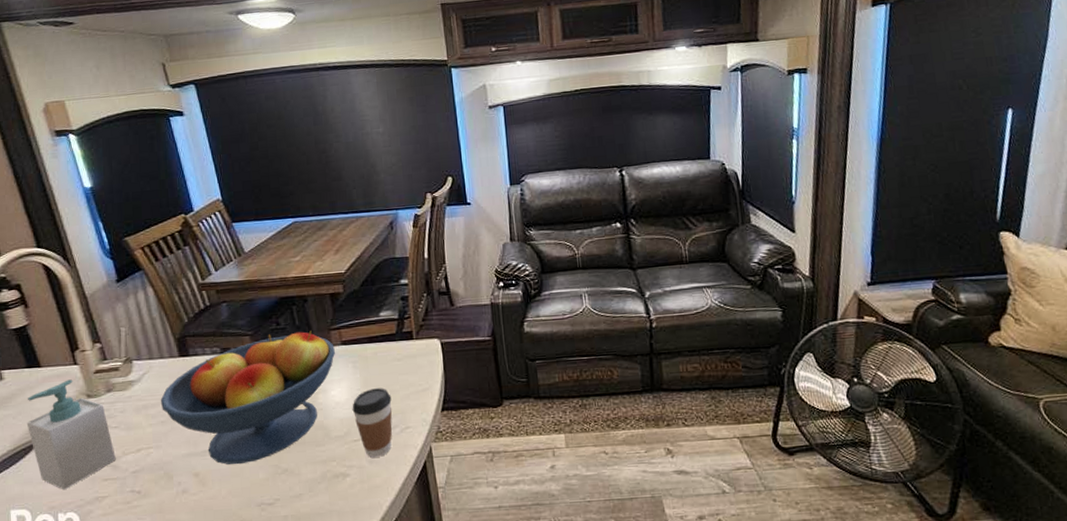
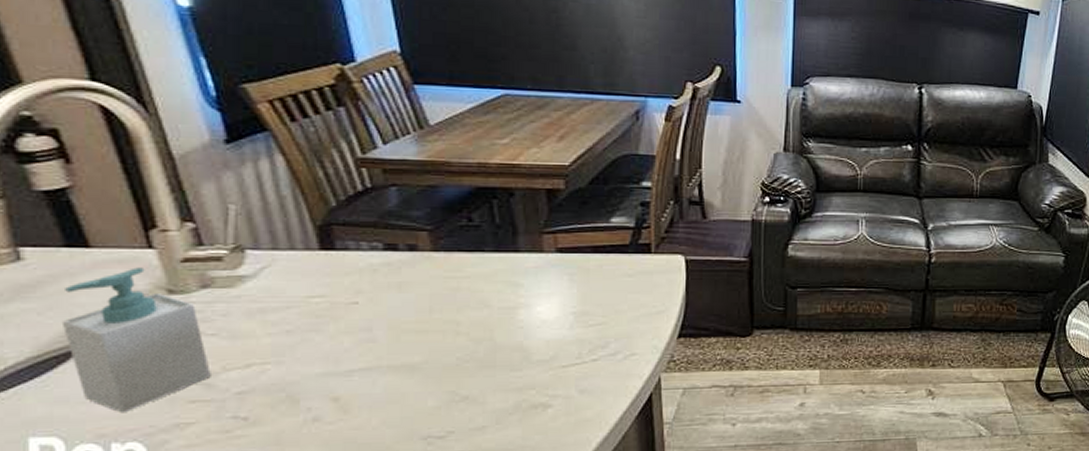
fruit bowl: present [160,331,336,465] -> none [286,232,548,389]
coffee cup: present [352,388,393,458] -> none [563,307,616,387]

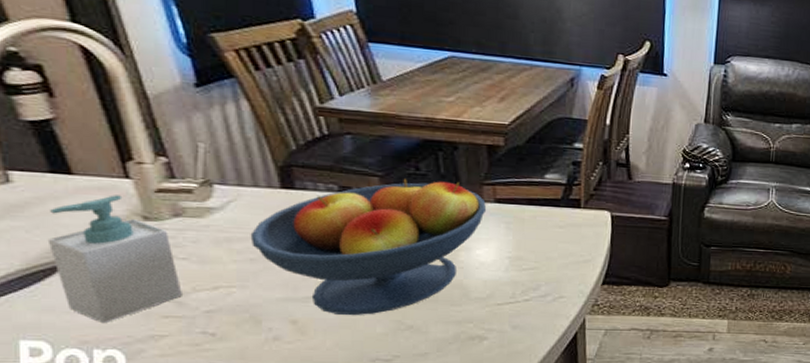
fruit bowl: none [286,232,548,389] -> present [250,179,487,316]

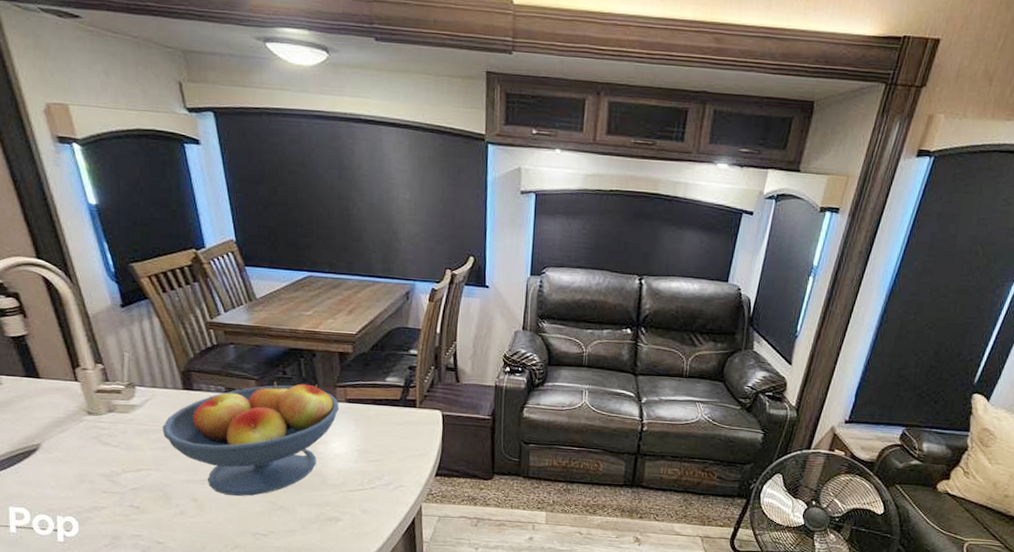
soap bottle: present [47,195,182,324] -> none [25,394,116,496]

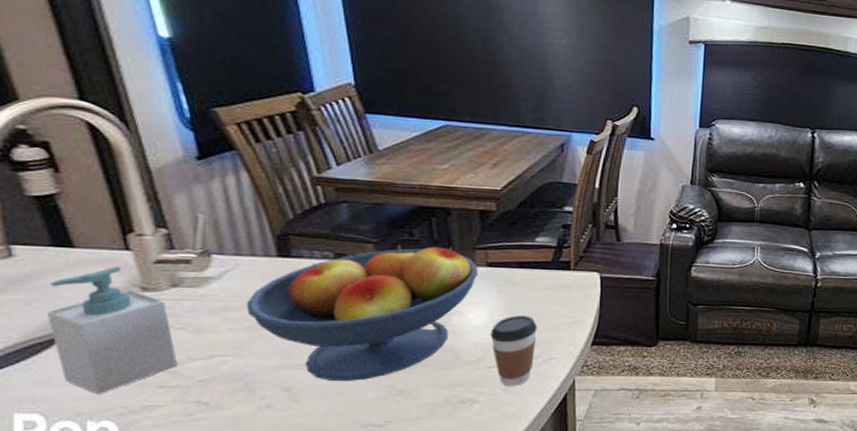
soap bottle: none [25,394,116,496] -> present [46,267,177,395]
coffee cup: none [350,446,389,508] -> present [490,315,538,386]

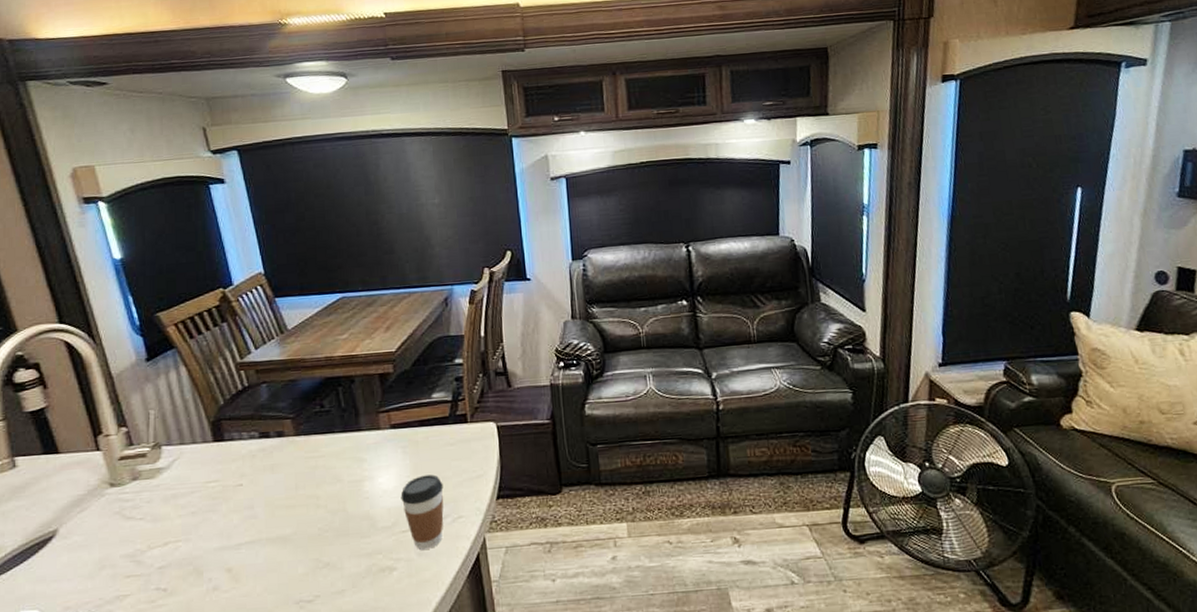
soap bottle: present [46,267,177,395] -> none [41,467,140,589]
fruit bowl: present [246,245,479,382] -> none [191,414,384,559]

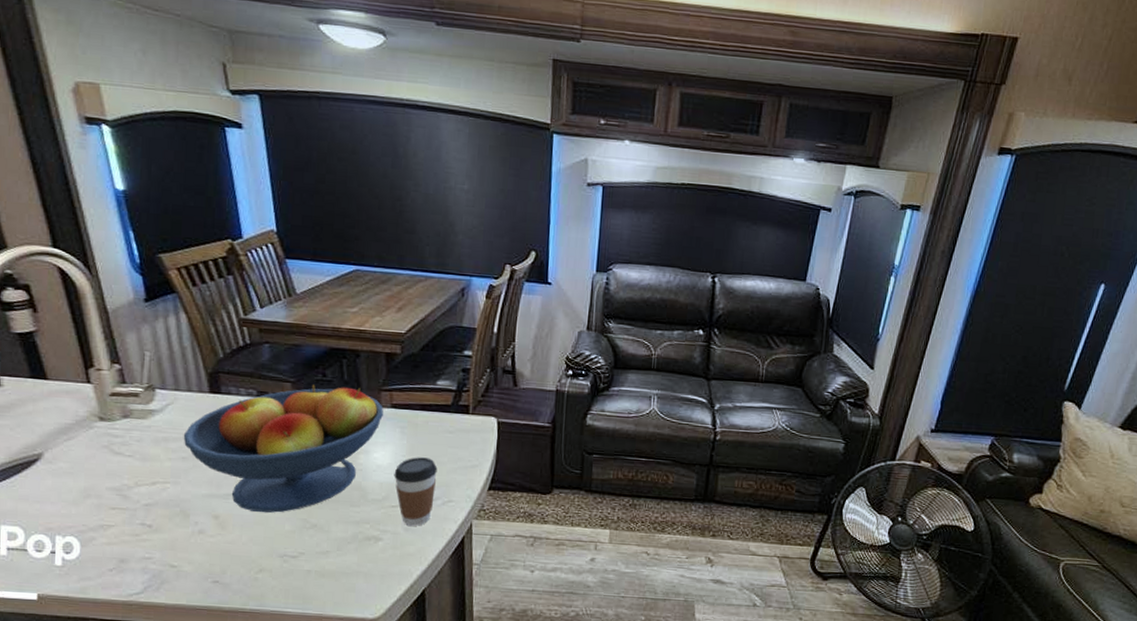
fruit bowl: none [191,414,384,559] -> present [183,385,384,513]

